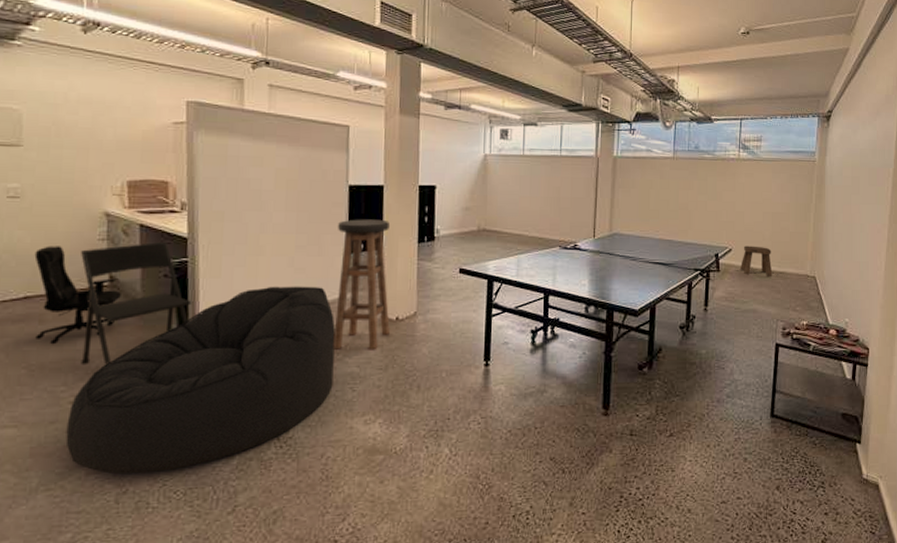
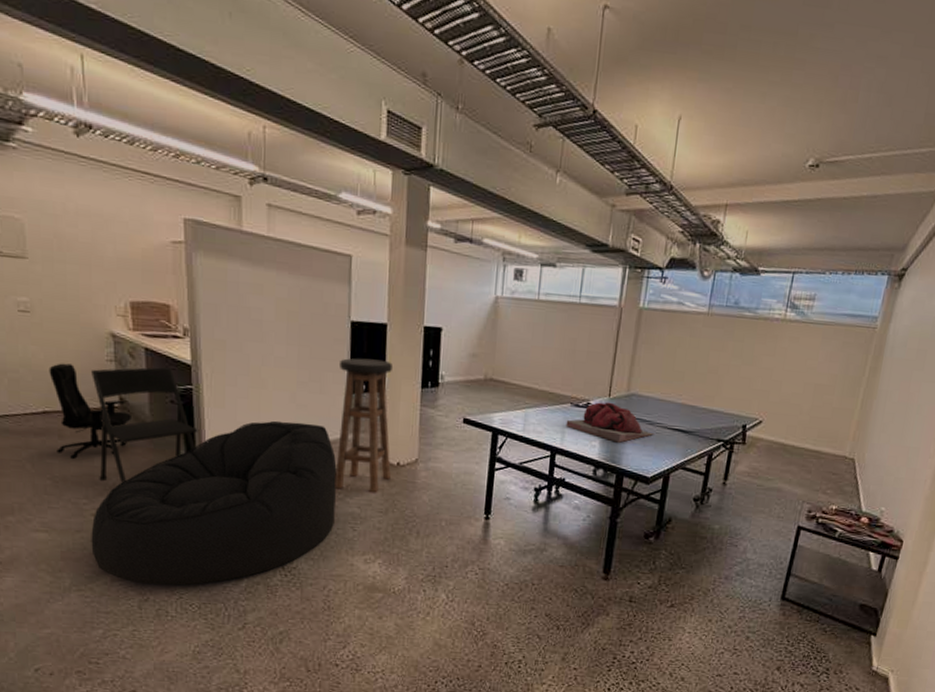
towel: none [556,242,638,280] -> present [565,402,654,443]
stool: present [740,245,773,278] -> none [769,418,808,456]

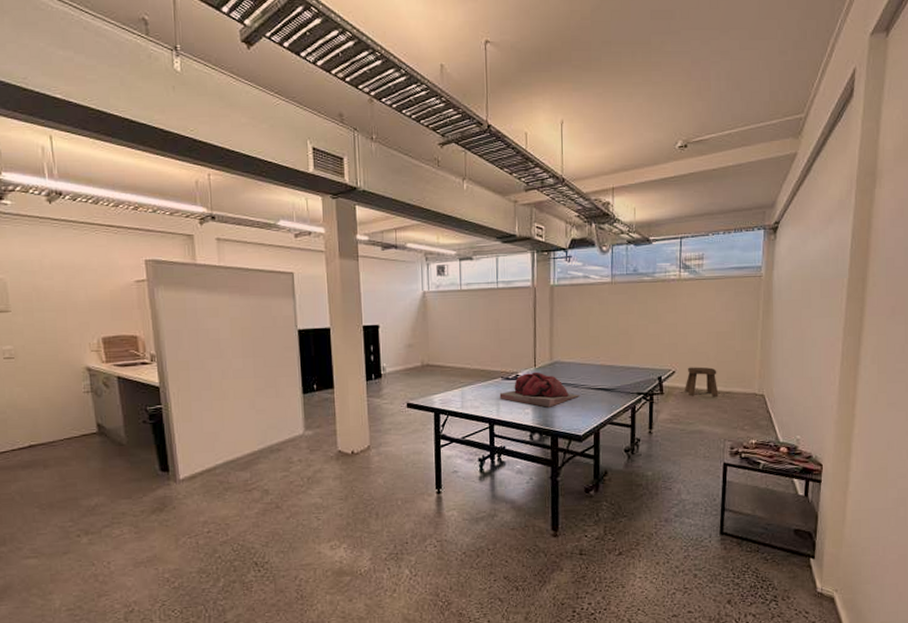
office chair: present [49,363,131,460] -> none [33,399,109,487]
folding chair: present [91,366,198,483] -> none [71,391,170,504]
bean bag chair: present [91,420,337,586] -> none [77,425,300,596]
bar stool: present [334,358,392,492] -> none [291,360,347,483]
stool: none [769,418,808,456] -> present [685,367,719,398]

